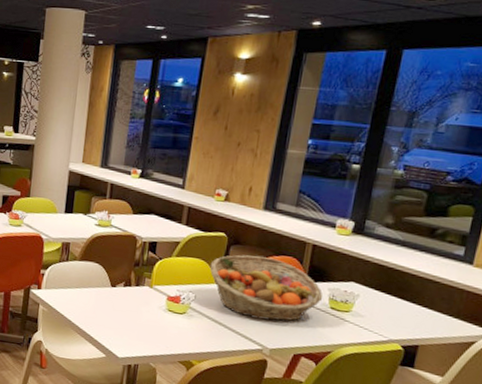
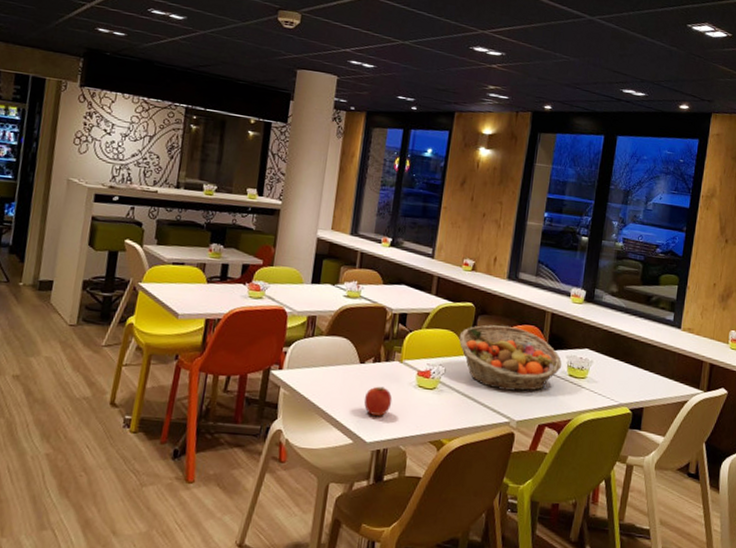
apple: none [115,308,143,335] -> present [364,386,393,416]

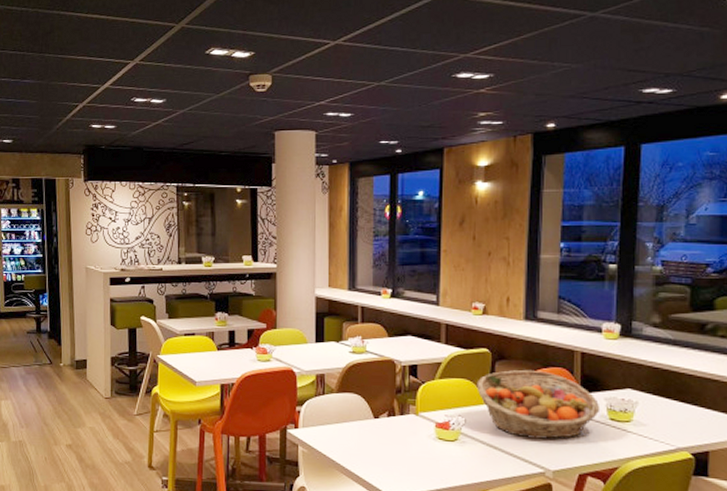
apple: present [364,386,393,416] -> none [382,440,412,470]

